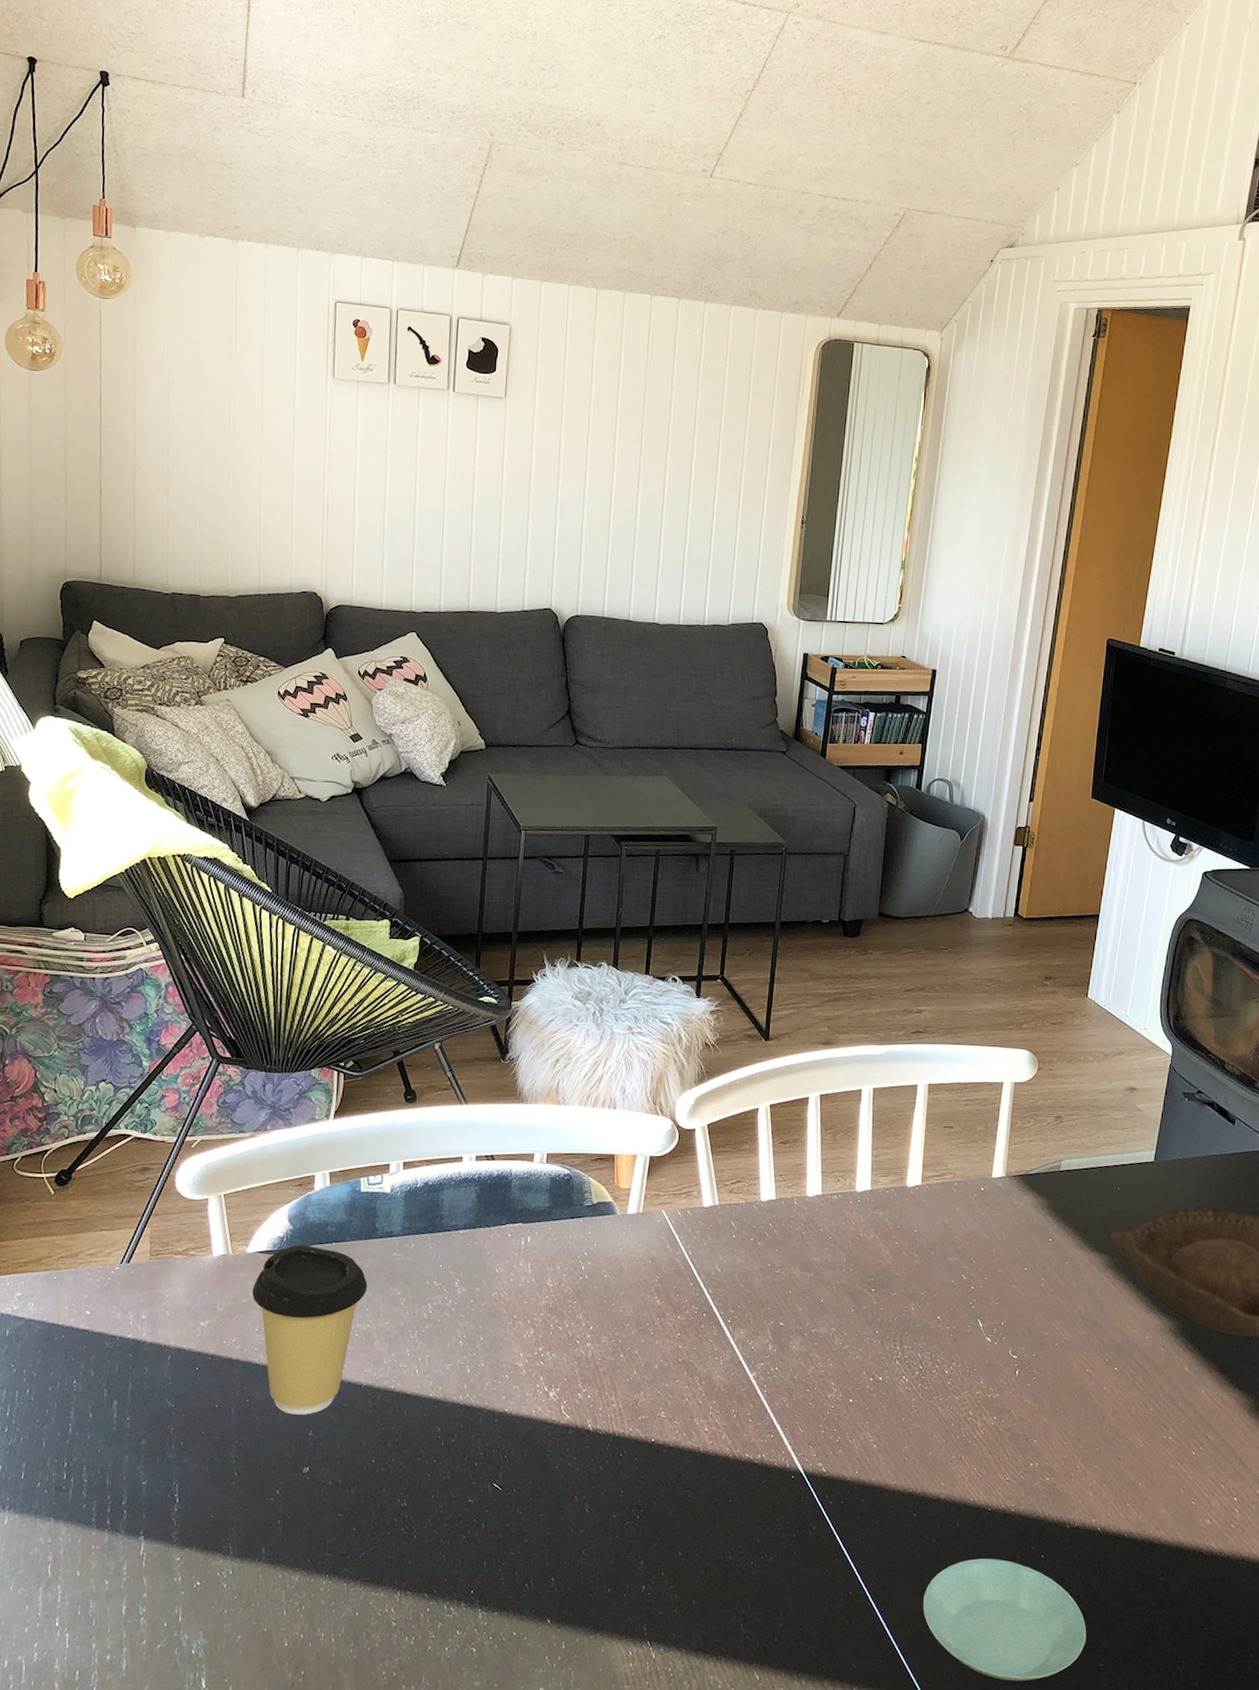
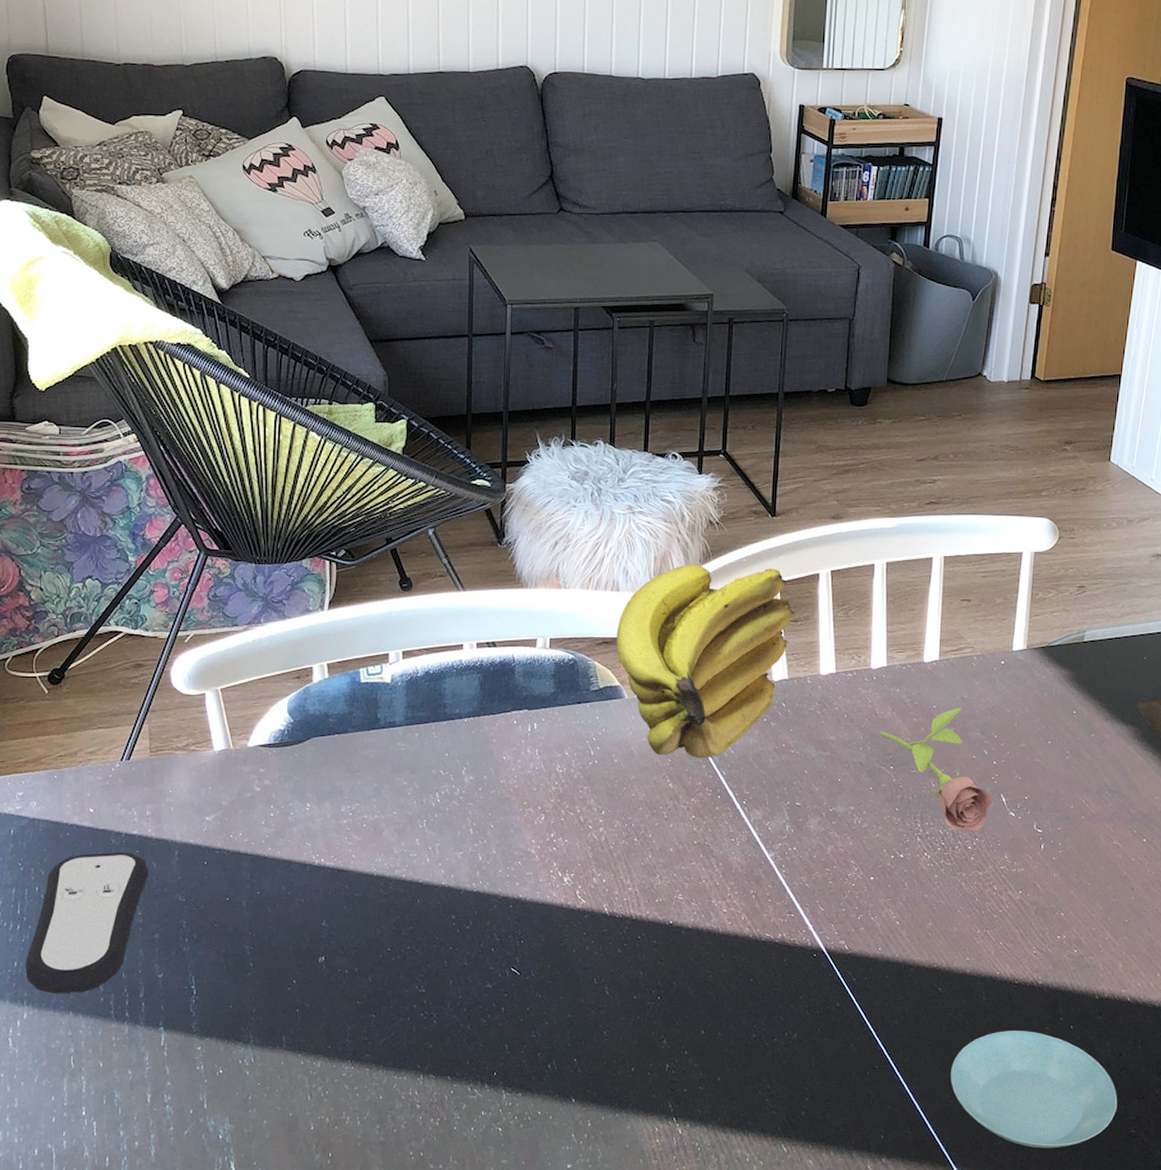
remote control: none [9,1356,141,1499] -> present [25,852,149,994]
coffee cup: present [252,1245,368,1415] -> none [256,737,373,906]
banana: none [610,1084,785,1276] -> present [616,564,795,759]
flower: none [862,1232,971,1356] -> present [880,708,993,831]

